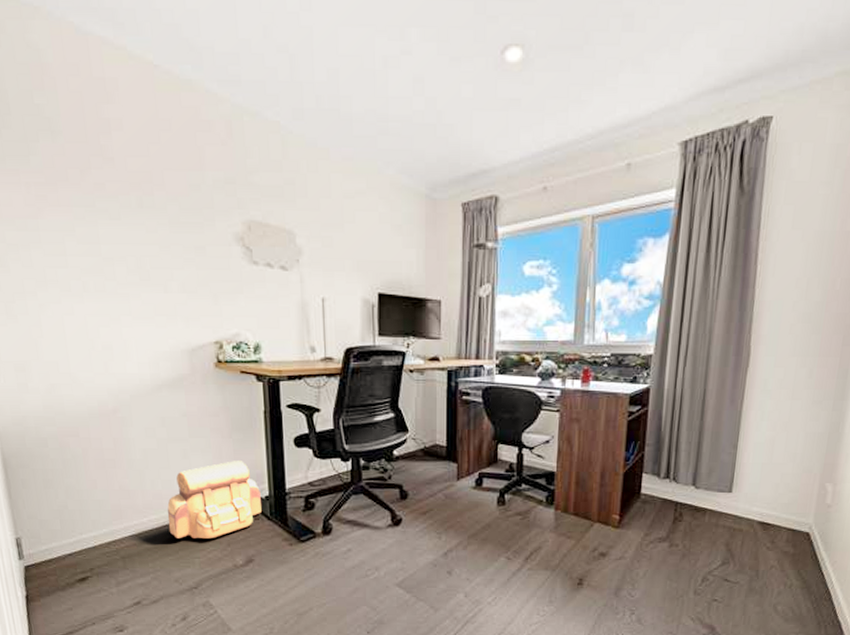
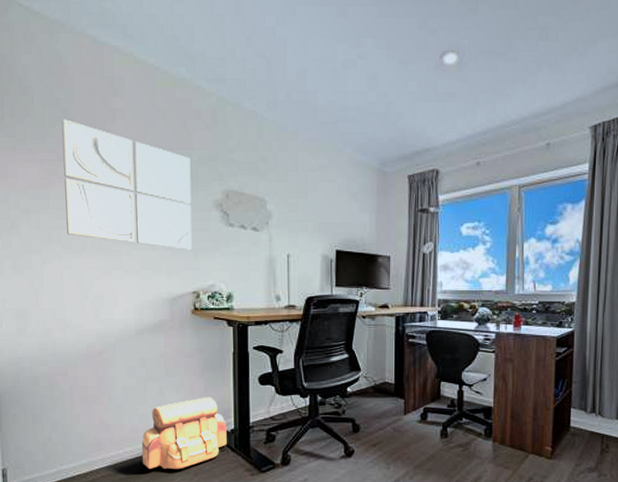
wall art: none [46,132,211,292] -> present [62,119,192,250]

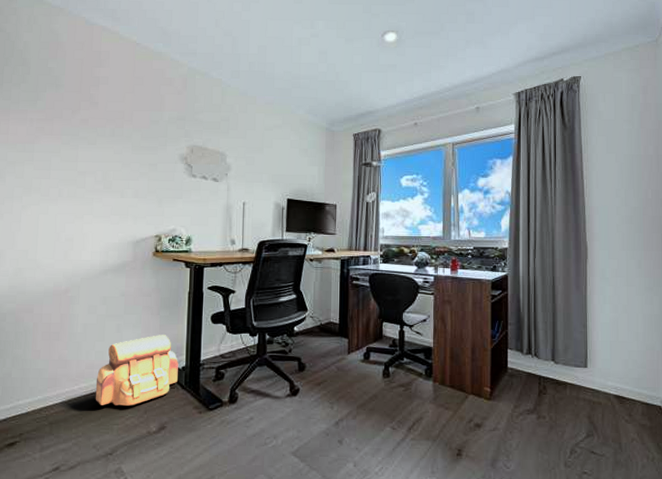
wall art: present [62,119,192,250] -> none [47,85,161,198]

